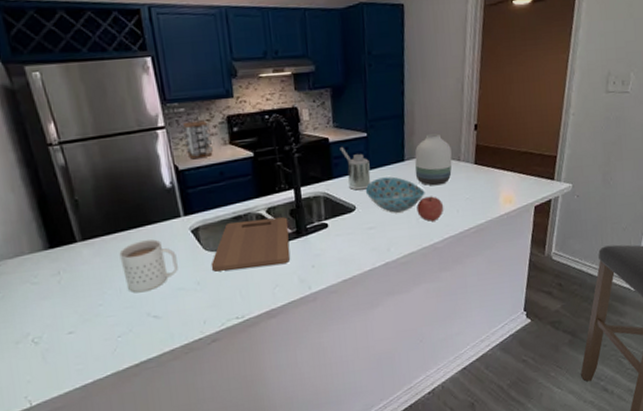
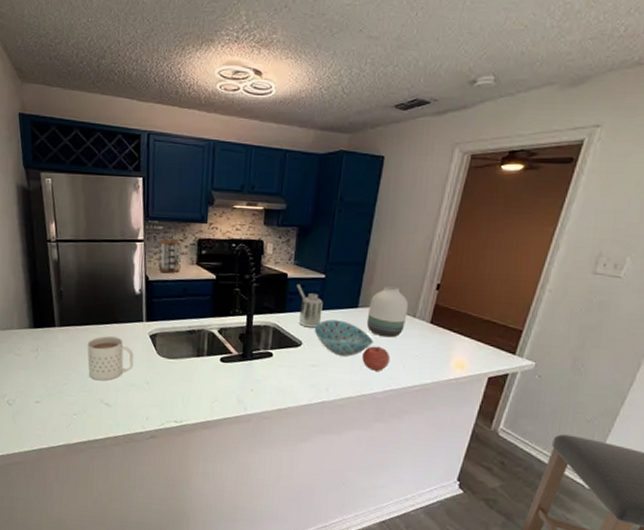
cutting board: present [210,217,290,272] -> none [161,335,237,383]

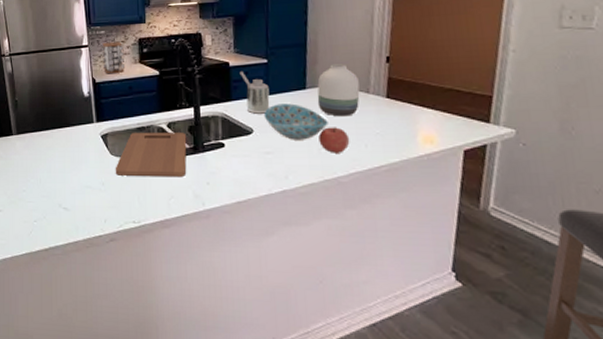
mug: present [87,336,134,381] -> none [43,140,87,185]
cutting board: none [161,335,237,383] -> present [115,133,187,178]

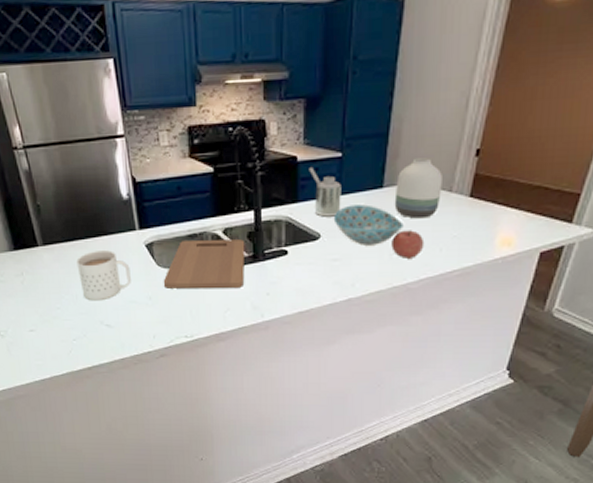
mug: none [43,140,87,185] -> present [76,250,131,301]
spice rack: present [102,38,125,74] -> none [141,125,171,171]

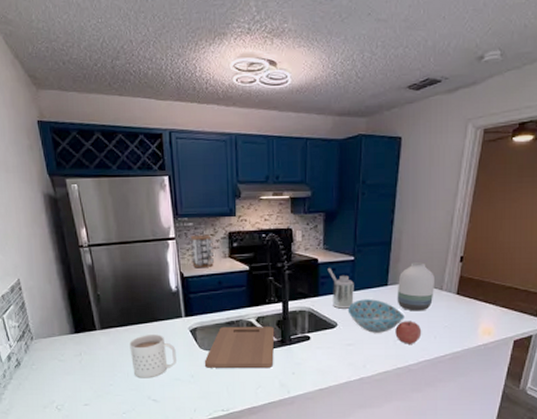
spice rack: none [141,125,171,171] -> present [190,231,214,269]

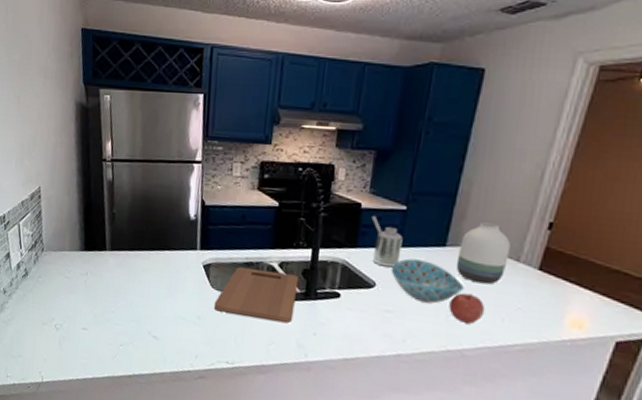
mug: present [129,335,176,378] -> none [137,263,185,312]
spice rack: present [190,231,214,269] -> none [215,156,242,199]

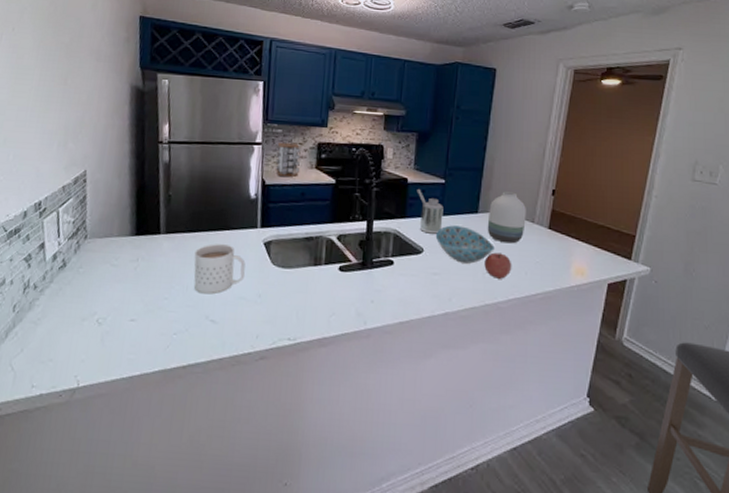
mug: none [137,263,185,312] -> present [193,244,246,294]
cutting board: present [213,267,299,323] -> none [274,243,356,294]
spice rack: none [215,156,242,199] -> present [275,138,301,177]

